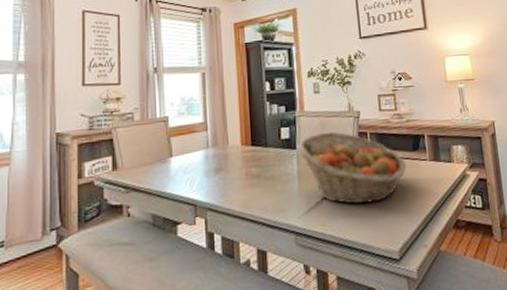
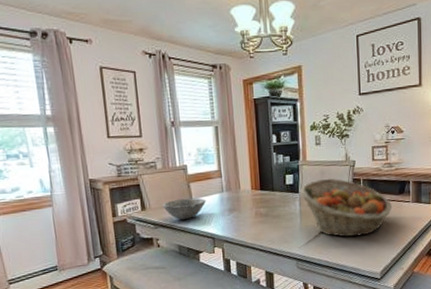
bowl: none [137,155,189,183] -> present [163,198,207,220]

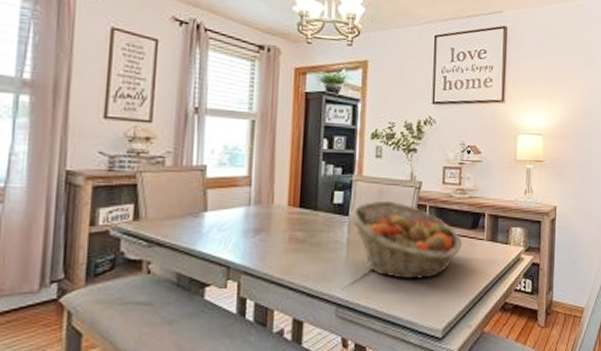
bowl: present [163,198,207,220] -> none [164,209,226,239]

